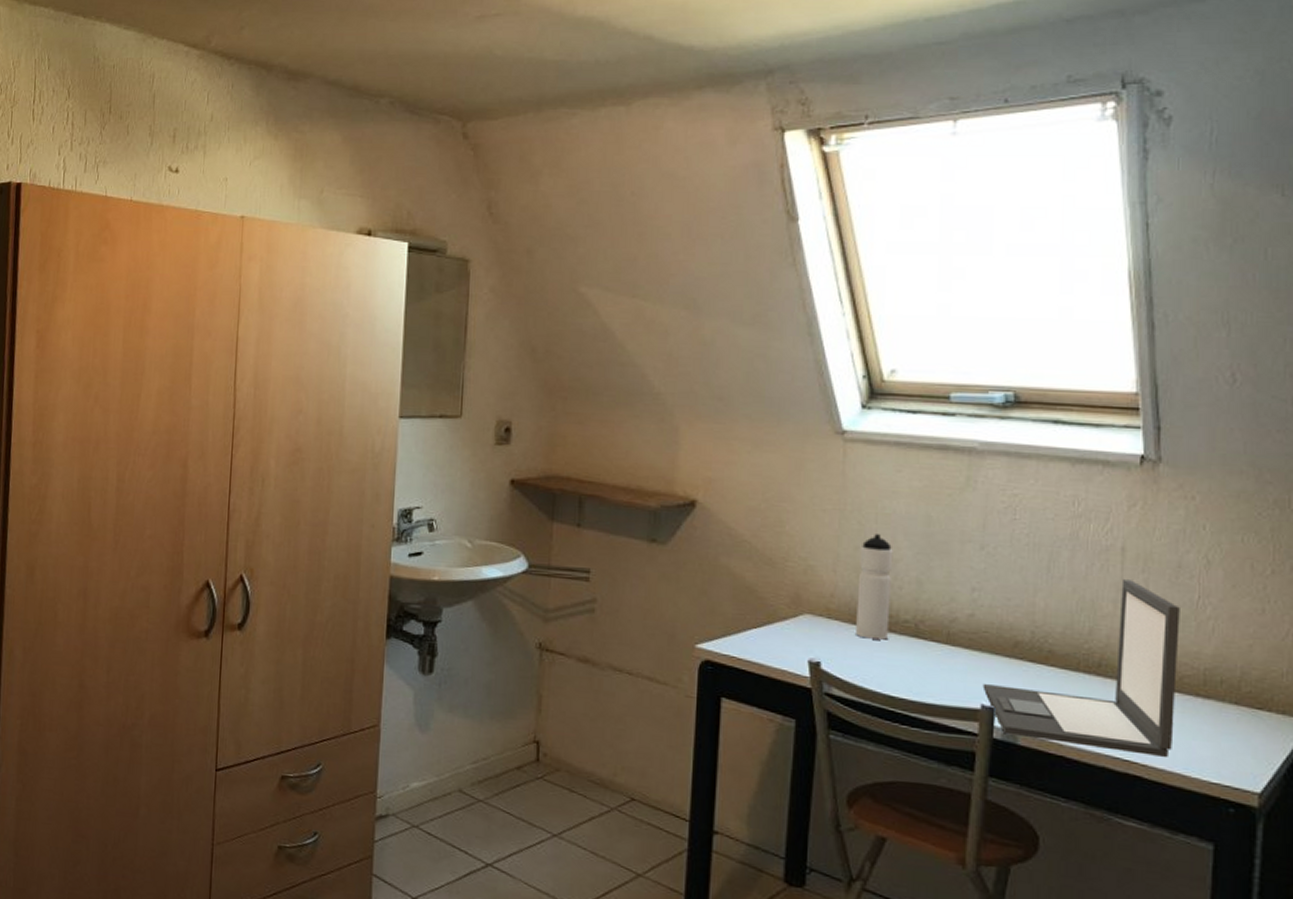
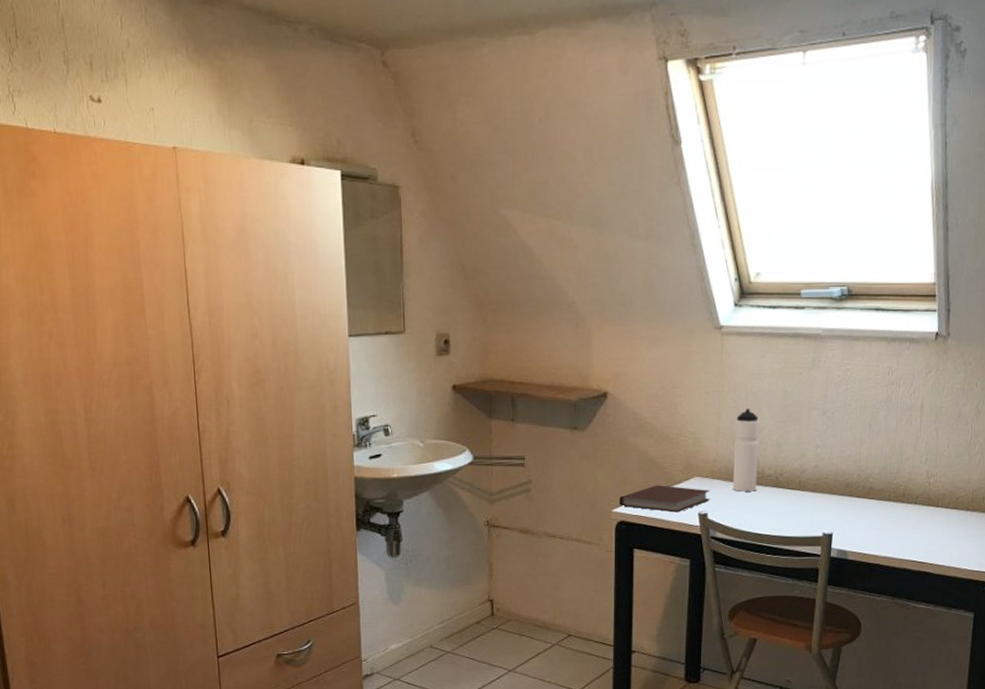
notebook: none [705,619,825,657] -> present [619,485,710,513]
laptop: present [982,579,1180,757] -> none [824,429,959,557]

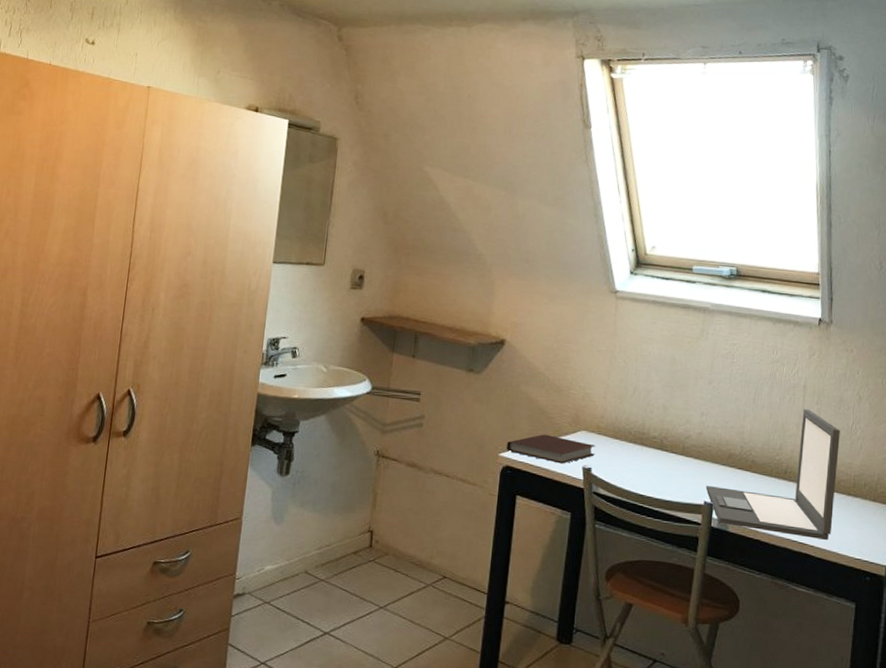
water bottle: present [733,409,760,492] -> none [618,370,648,452]
laptop: none [824,429,959,557] -> present [705,409,840,540]

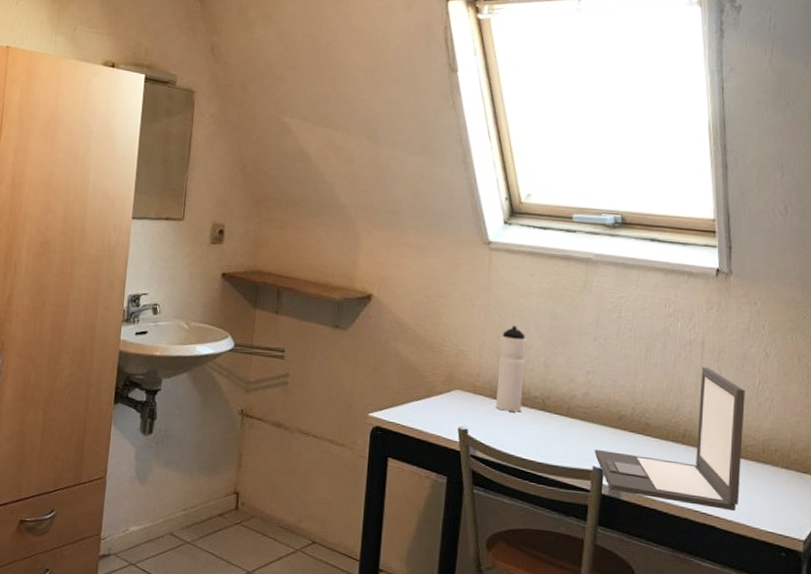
notebook: present [507,434,596,464] -> none [376,393,472,425]
water bottle: none [618,370,648,452] -> present [496,326,527,412]

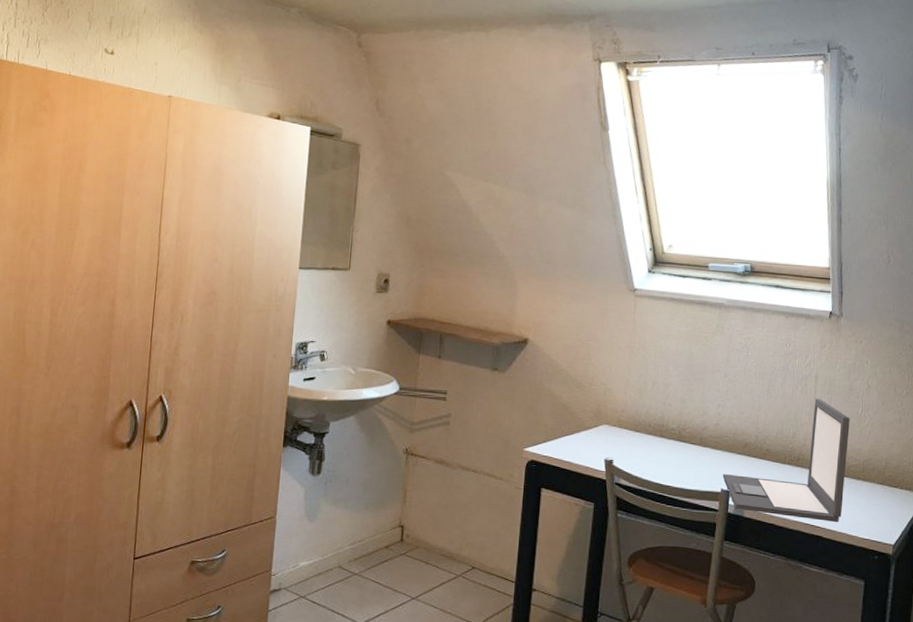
water bottle: present [496,326,527,412] -> none [638,365,666,443]

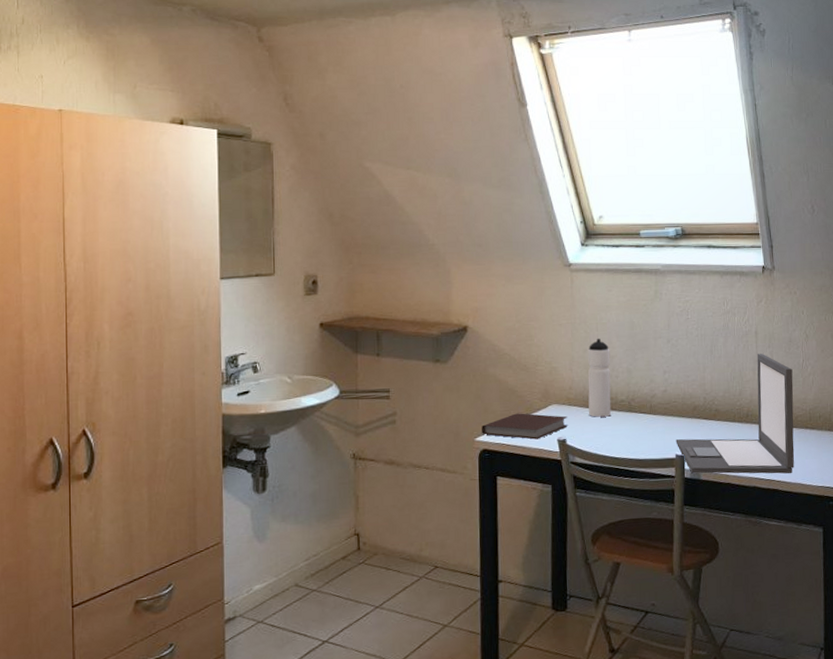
notebook: none [531,429,617,457] -> present [482,413,568,440]
water bottle: none [638,365,666,443] -> present [587,339,612,417]

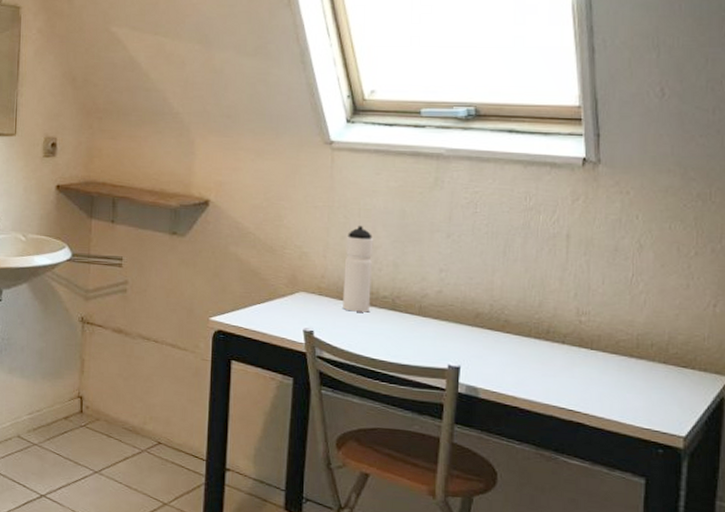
notebook: present [482,413,568,440] -> none [218,296,317,327]
laptop: present [675,354,794,474] -> none [449,261,617,407]

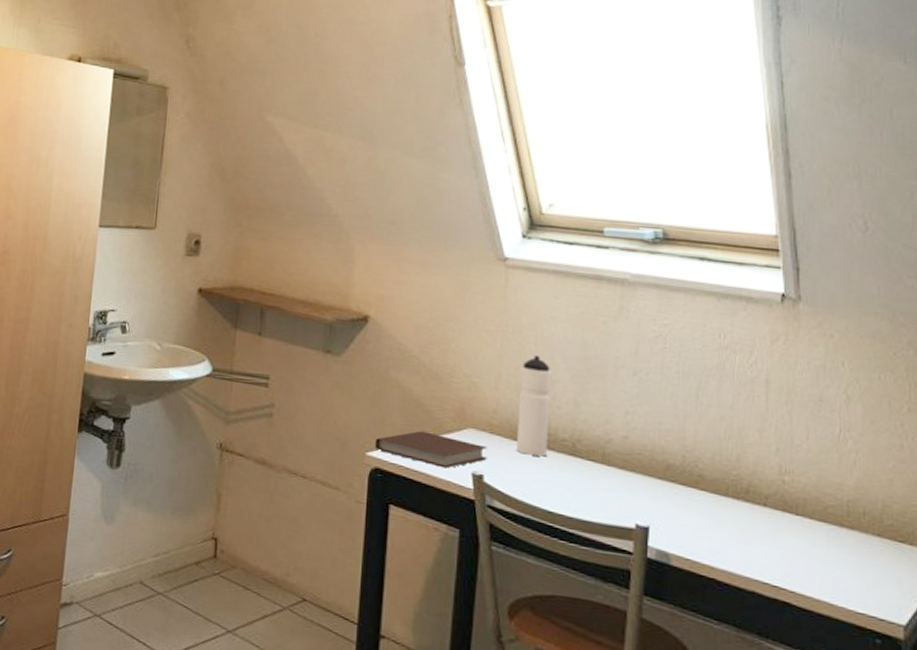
notebook: none [218,296,317,327] -> present [375,431,487,469]

